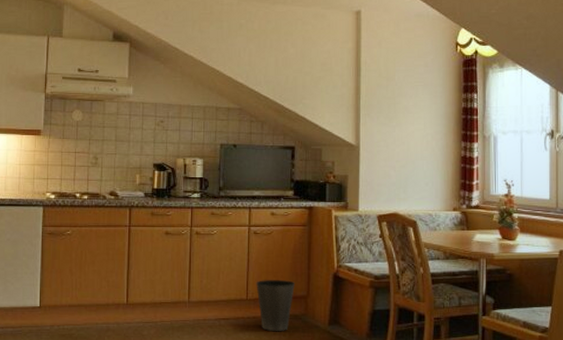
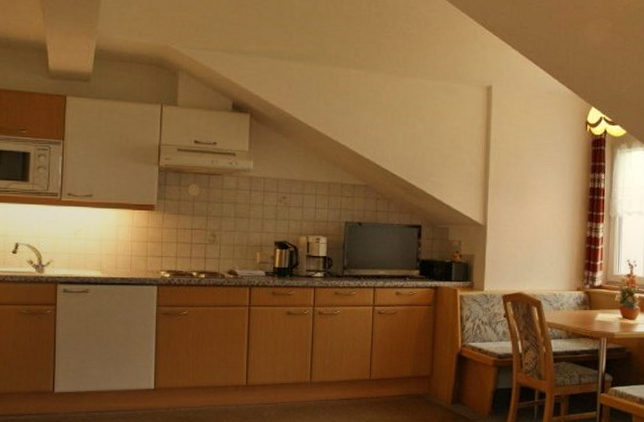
waste basket: present [256,280,295,332] -> none [379,360,418,412]

